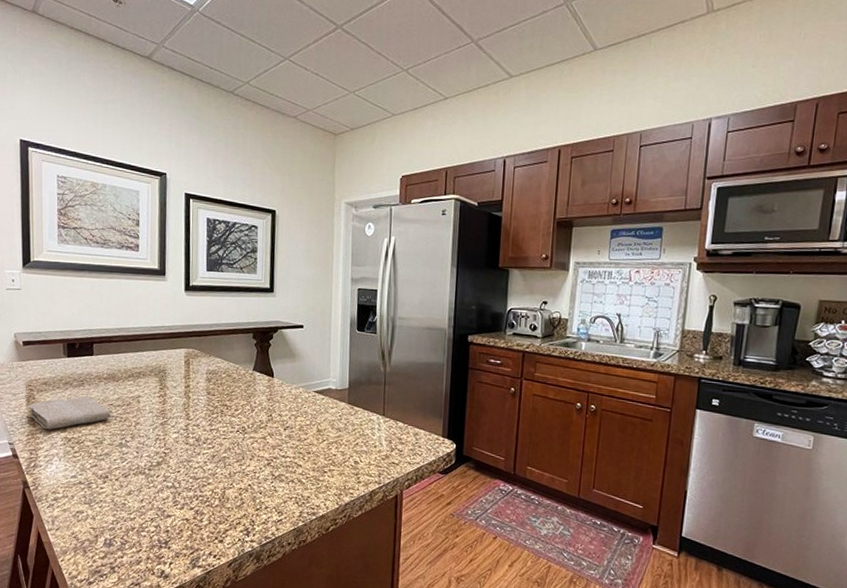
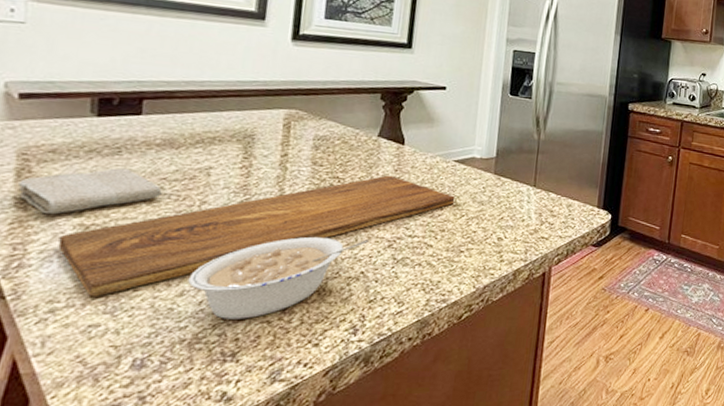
cutting board: none [55,403,317,492] -> present [58,175,456,297]
legume: none [133,453,252,516] -> present [188,236,368,319]

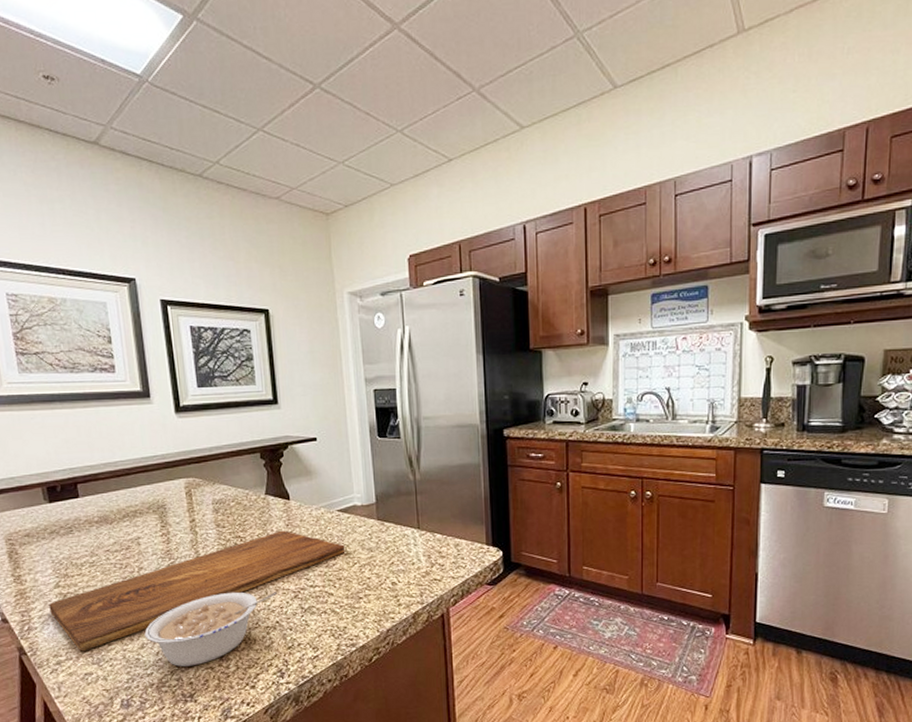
washcloth: present [18,168,162,215] -> none [12,544,109,587]

